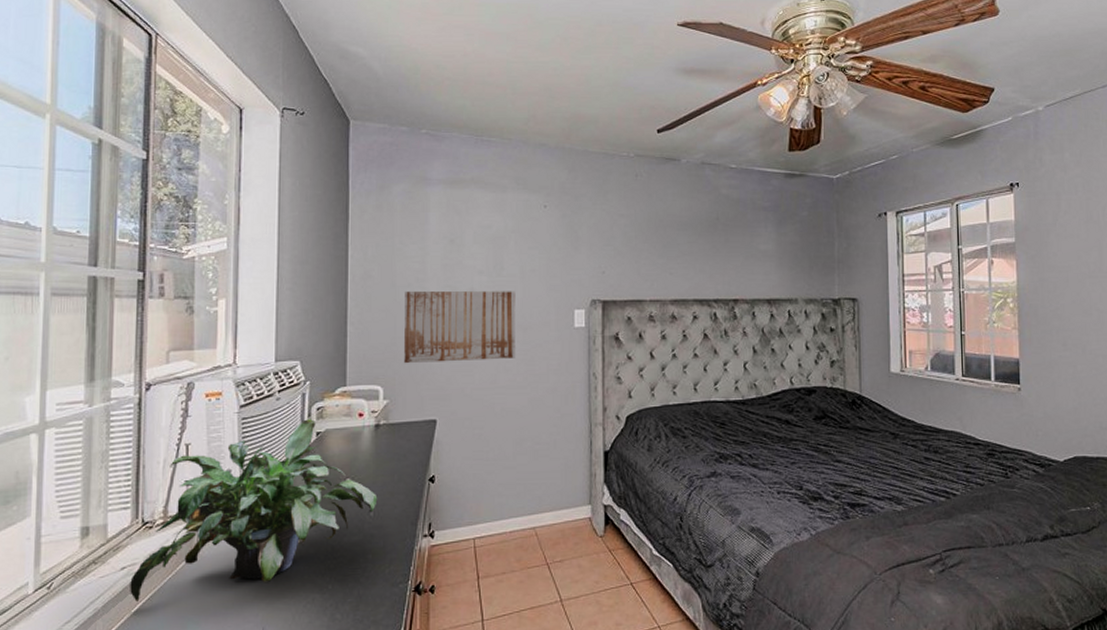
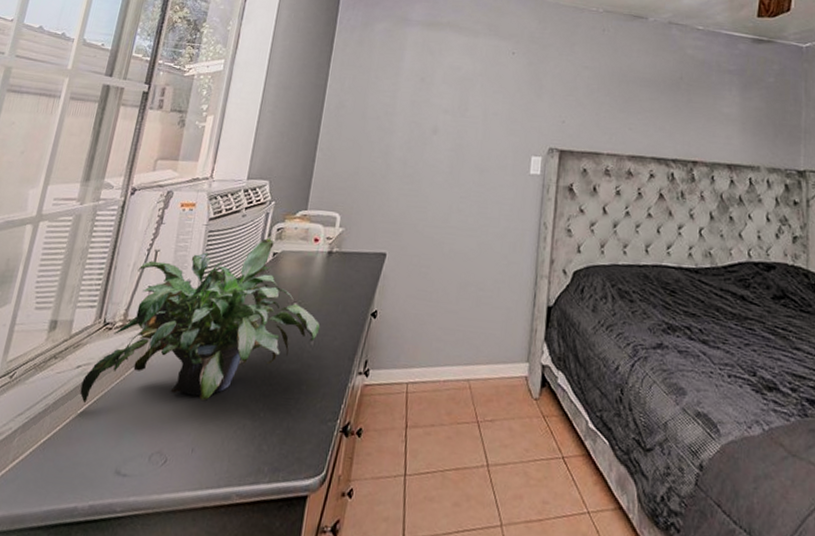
wall art: present [404,290,516,364] -> none [363,123,477,199]

